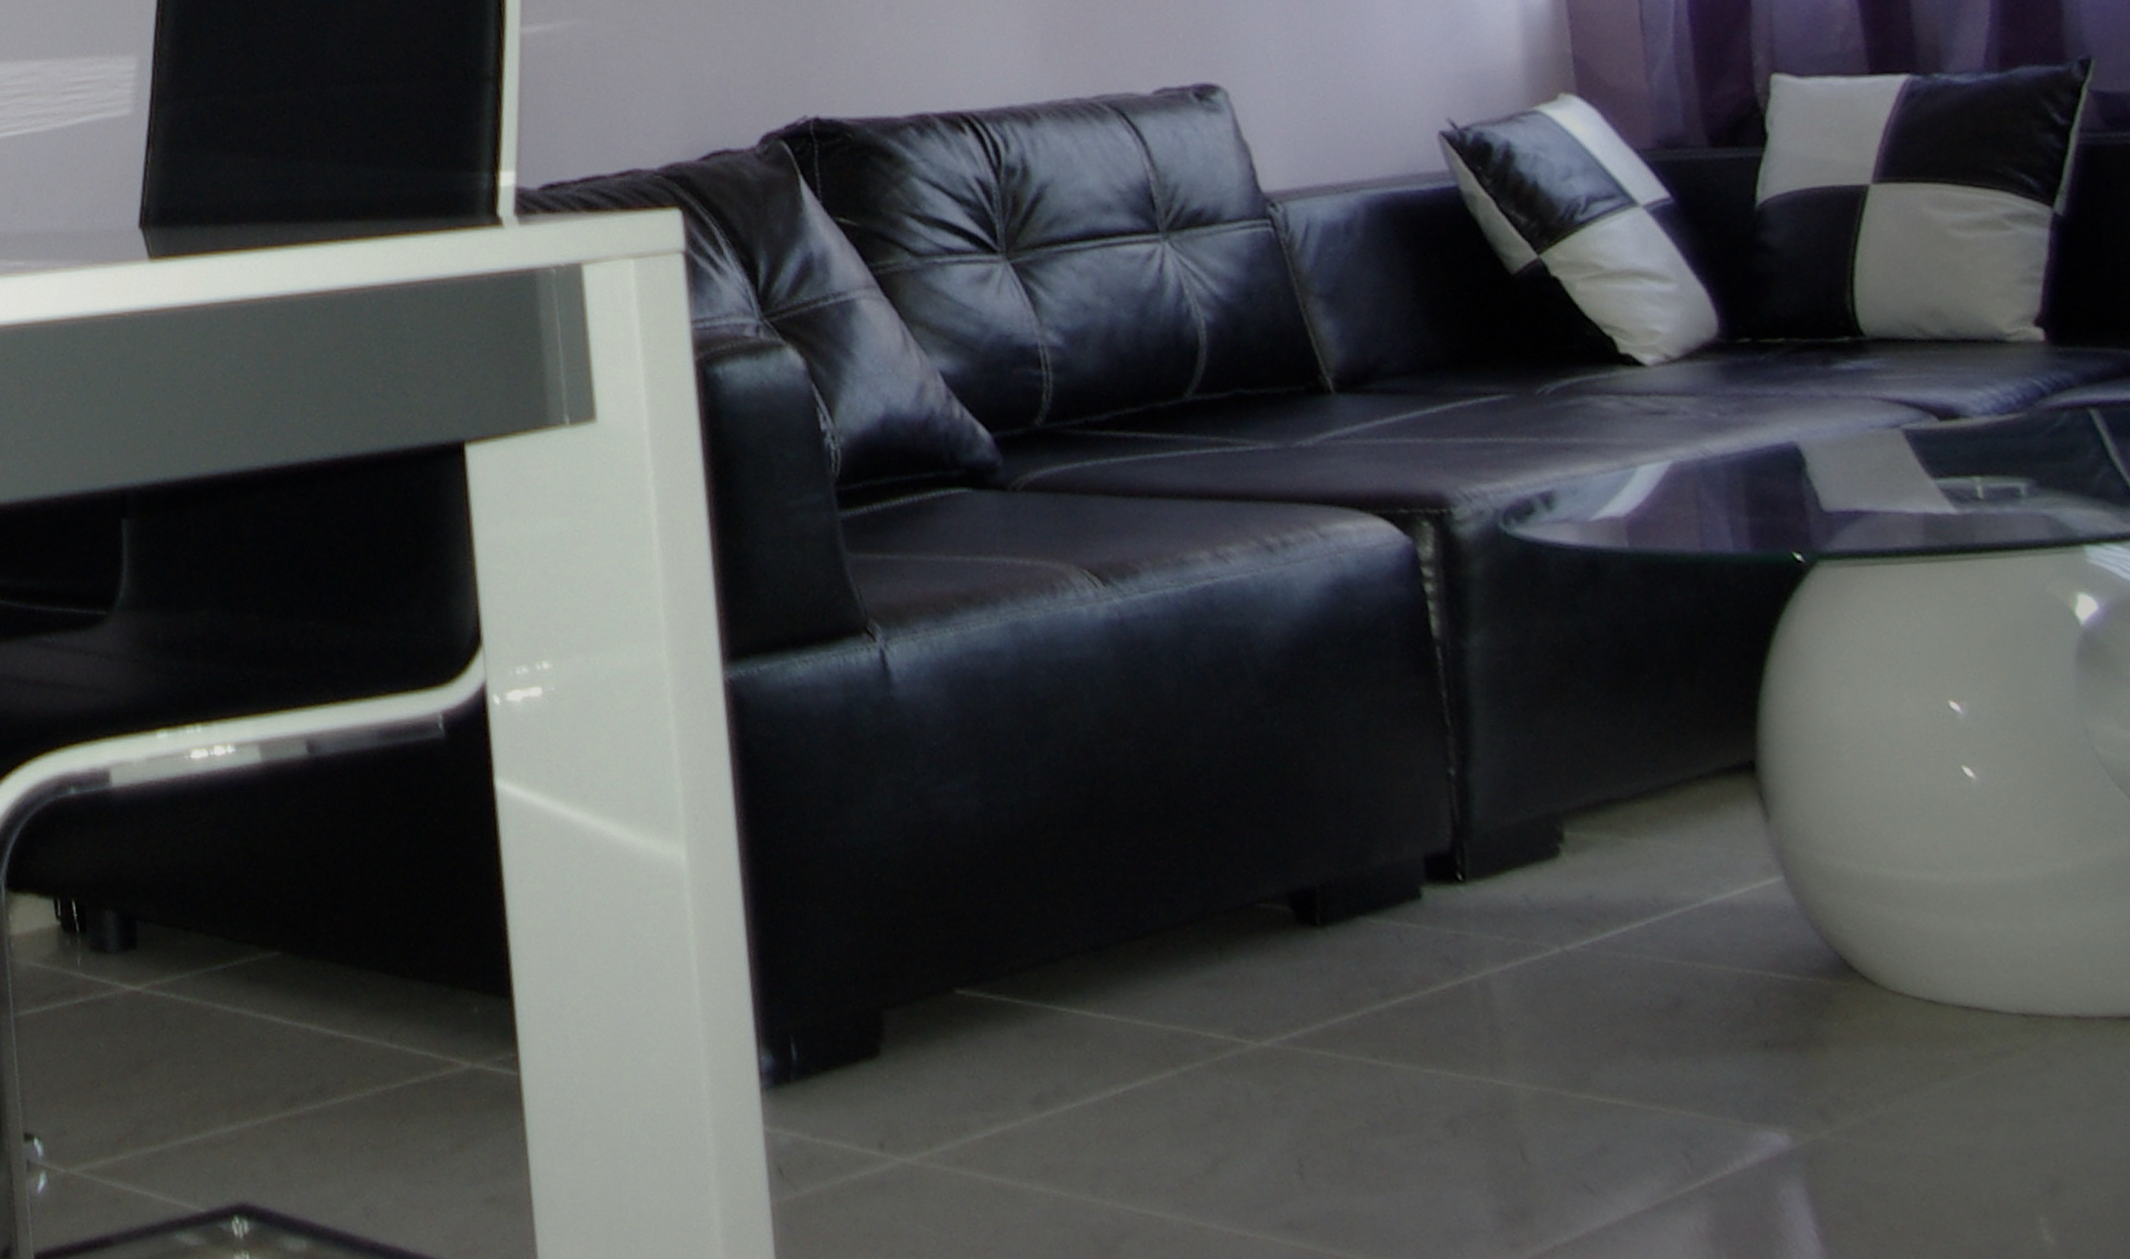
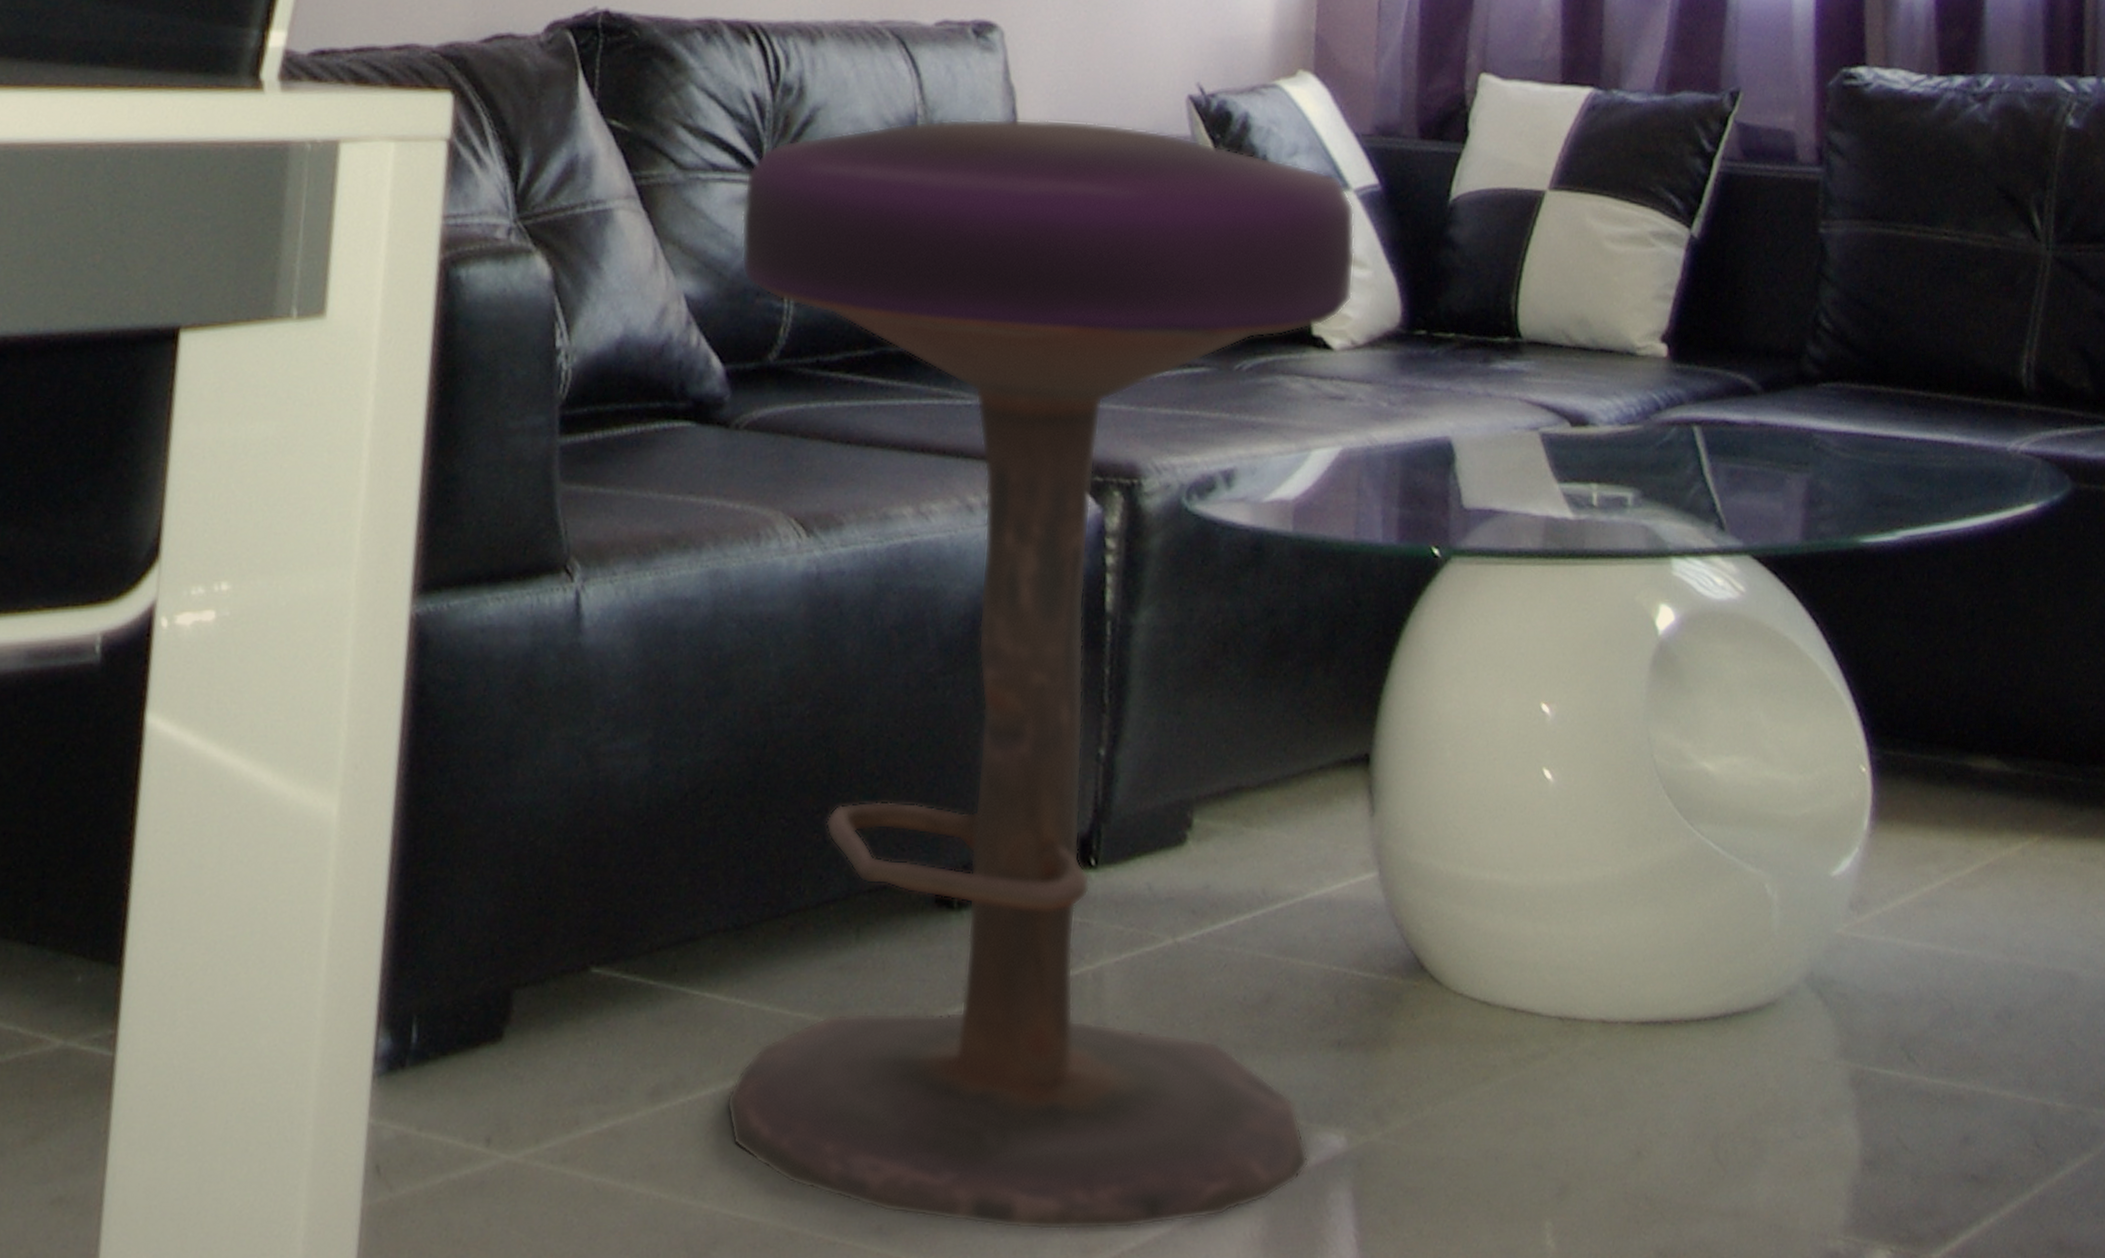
stool: none [983,168,1752,1226] -> present [726,118,1356,1231]

